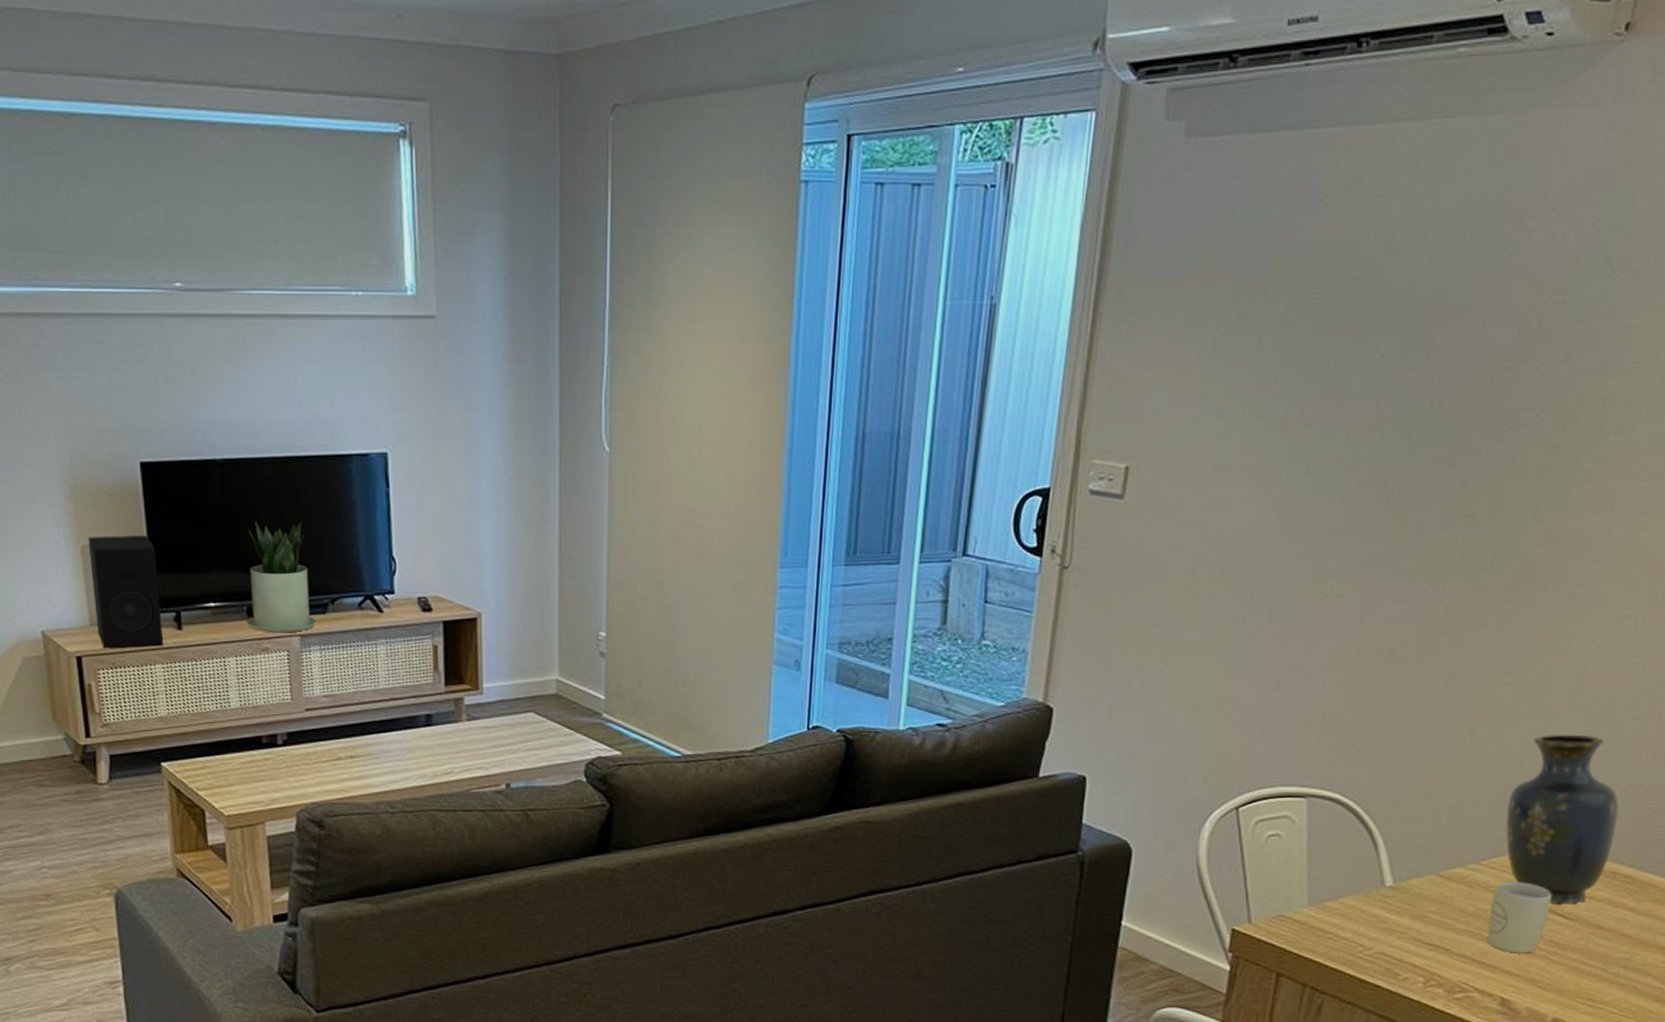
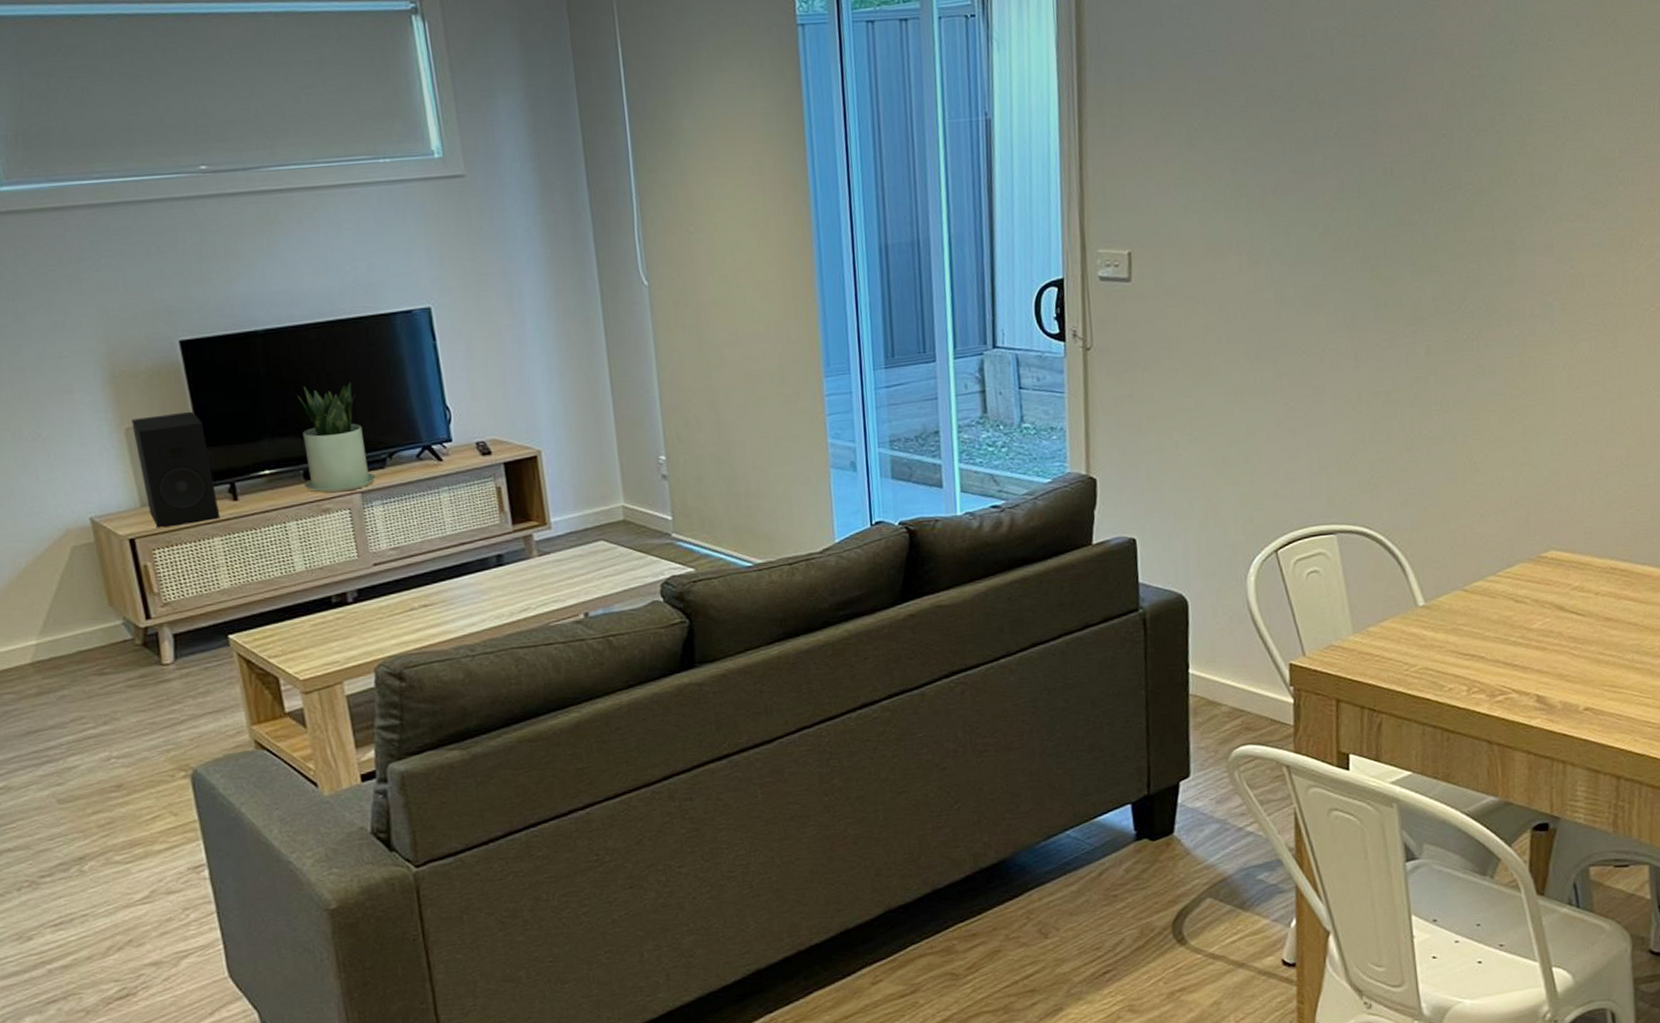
mug: present [1486,882,1552,954] -> none [1512,587,1564,653]
vase: present [1506,734,1619,906] -> none [1511,448,1607,605]

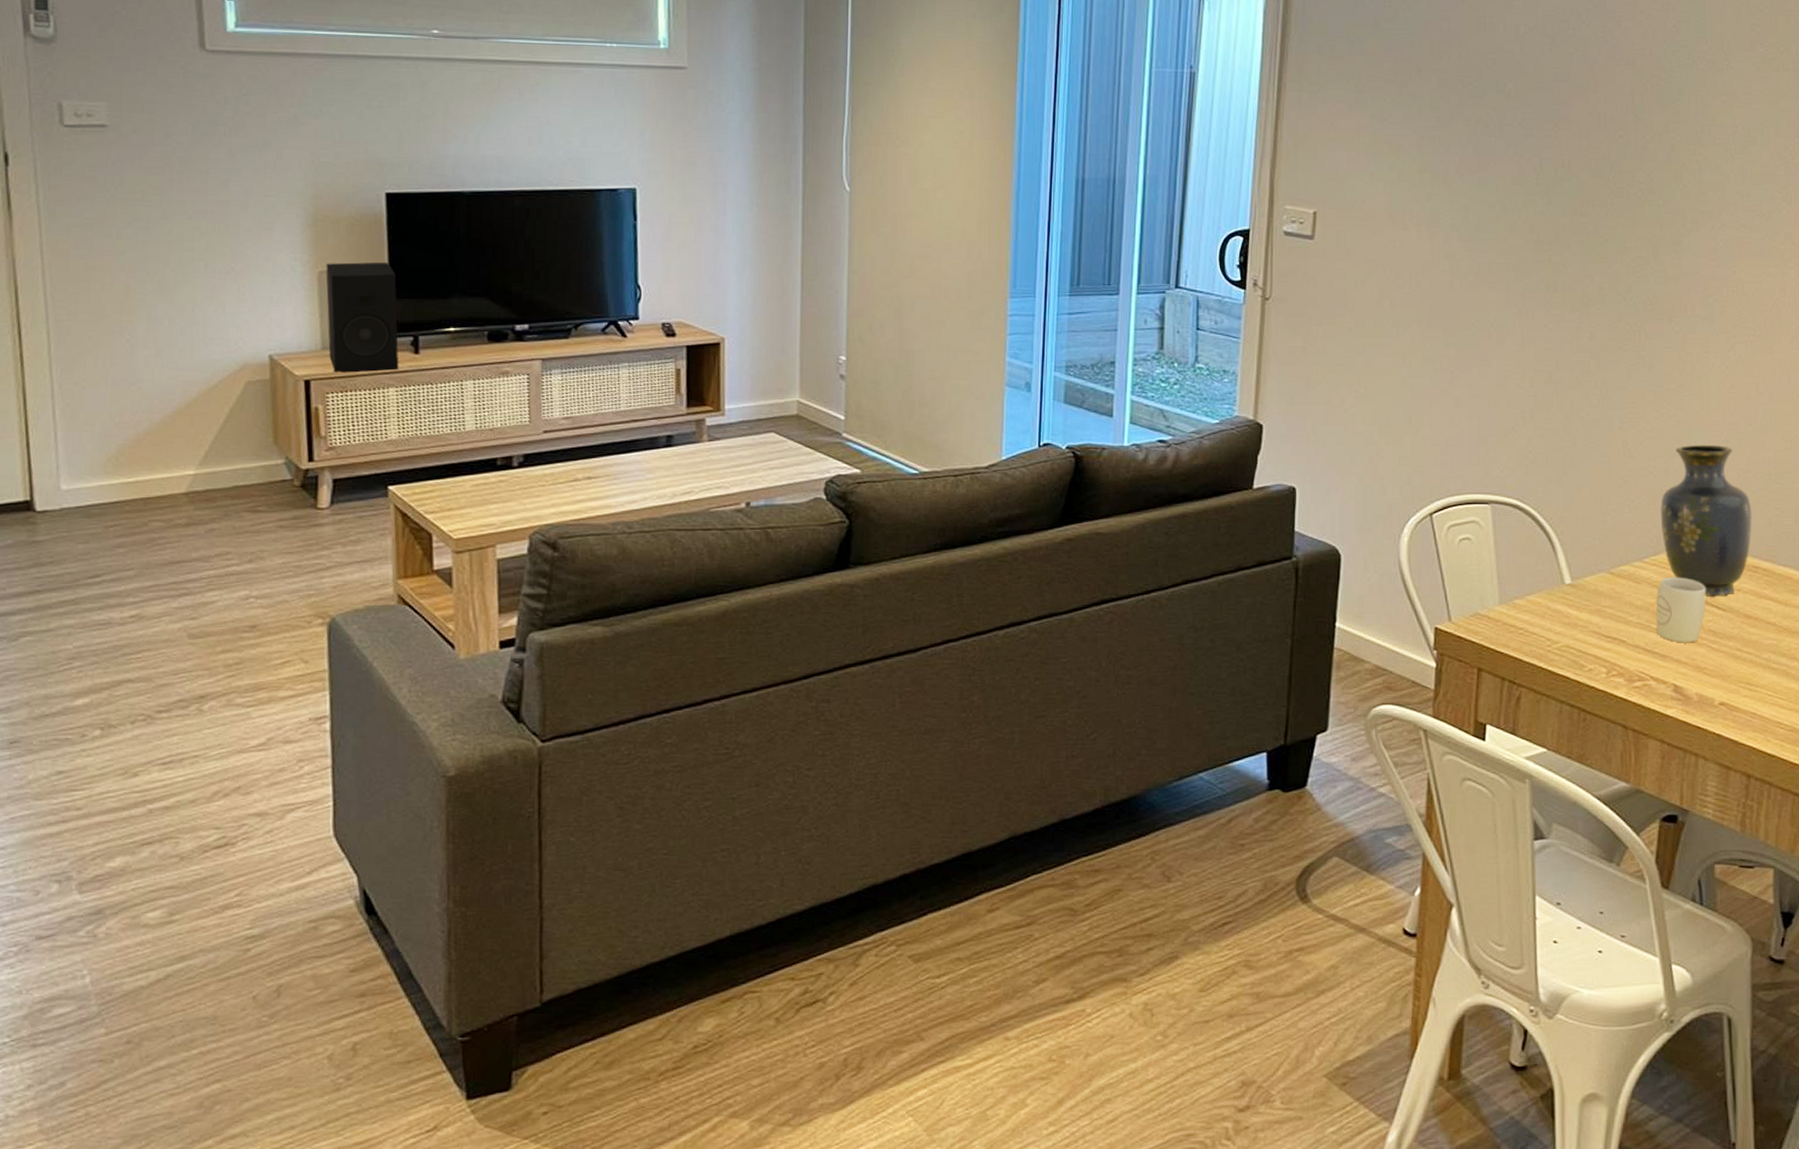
planter: present [297,382,376,494] -> none [487,250,559,357]
vase: none [1511,448,1607,605] -> present [1660,444,1752,598]
mug: none [1512,587,1564,653] -> present [1655,577,1706,643]

